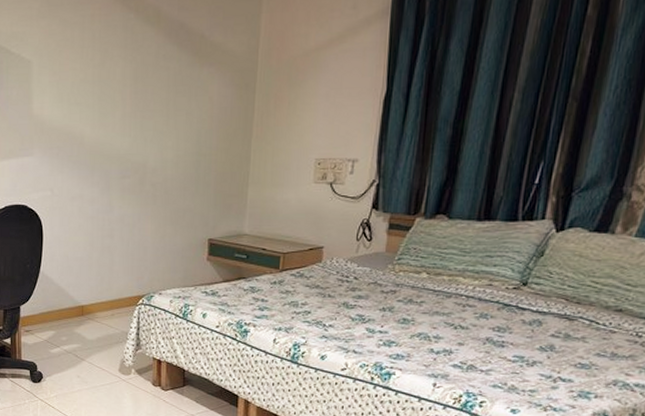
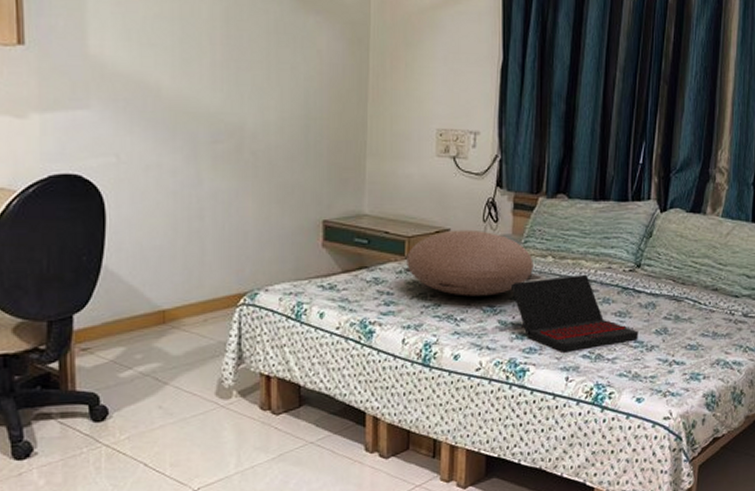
cushion: none [276,247,417,306] -> present [402,229,545,297]
laptop: none [380,290,519,361] -> present [510,274,639,352]

